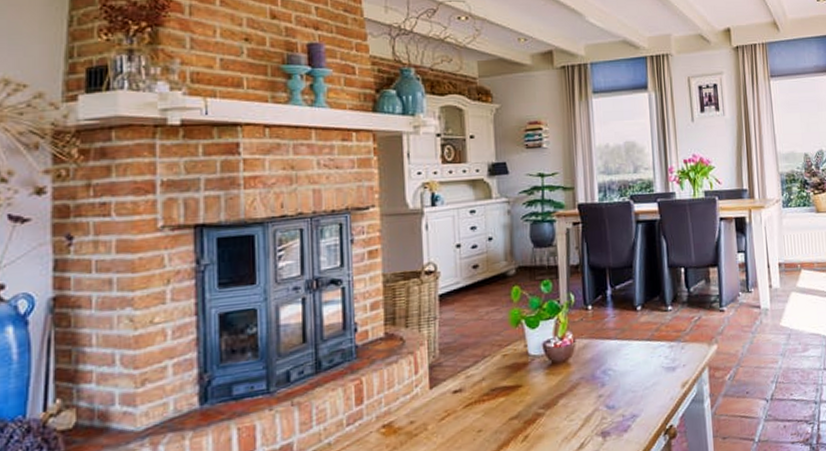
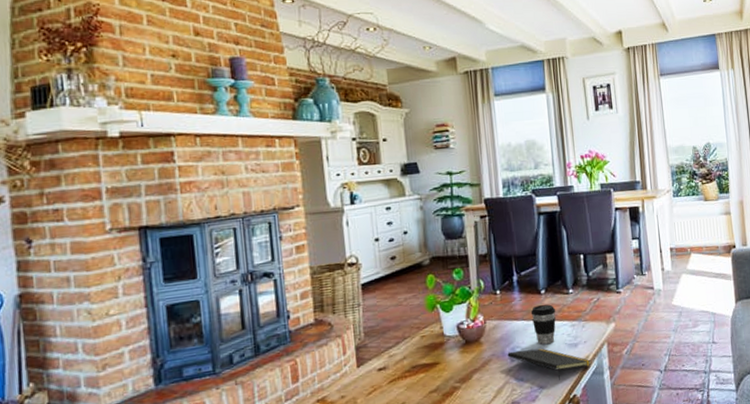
notepad: none [598,371,691,410] -> present [507,348,592,381]
coffee cup: none [625,322,653,368] -> present [530,304,556,345]

